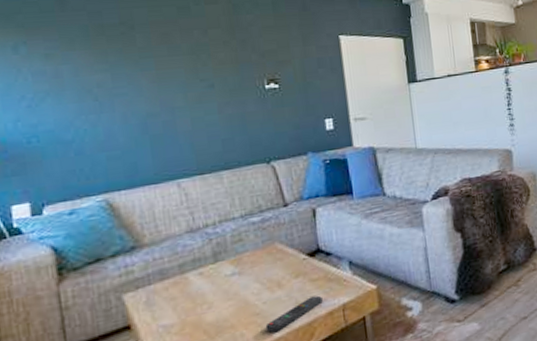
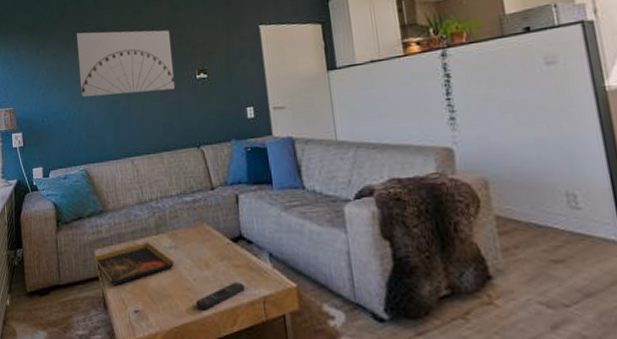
wall art: none [85,27,238,111] -> present [76,30,176,98]
decorative tray: none [119,274,239,331] -> present [92,243,175,285]

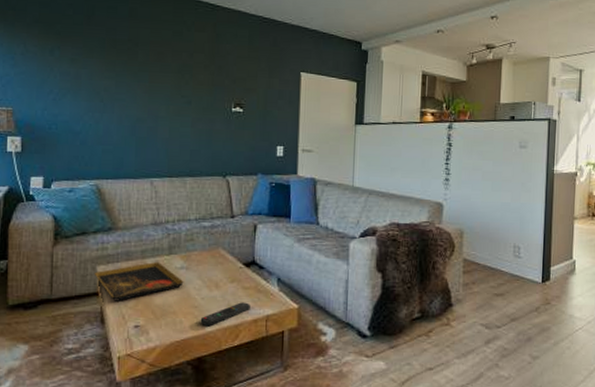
wall art: present [76,30,176,98] -> none [100,41,211,118]

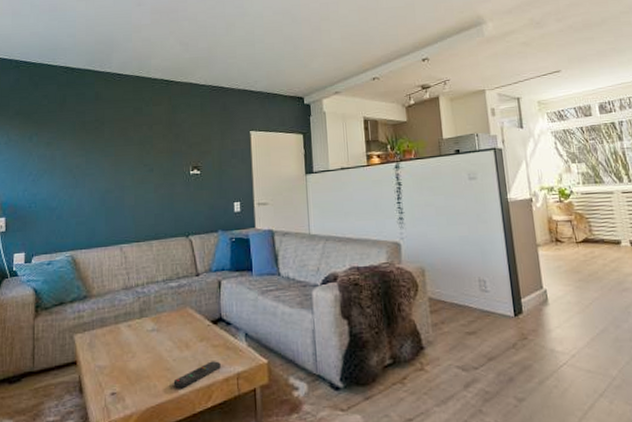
decorative tray: present [93,262,184,301] -> none [71,326,156,369]

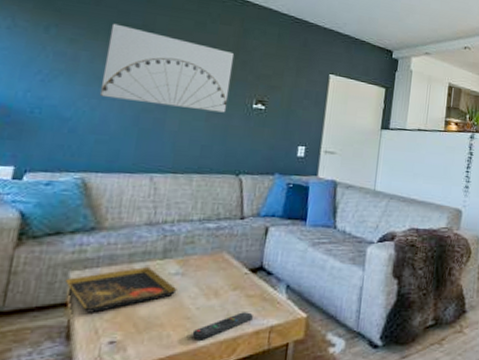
decorative tray: none [71,326,156,369] -> present [64,267,178,313]
wall art: none [73,123,170,186] -> present [99,23,235,113]

